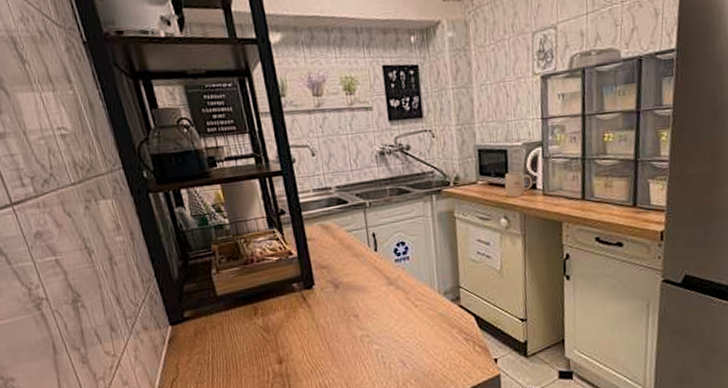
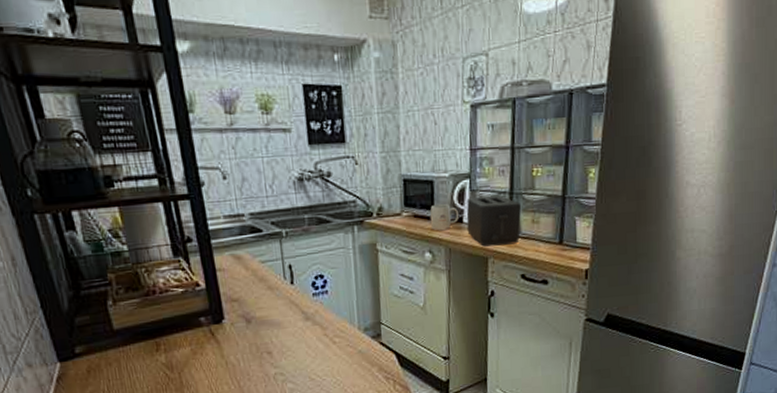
toaster: none [540,162,594,211] -> present [466,196,522,246]

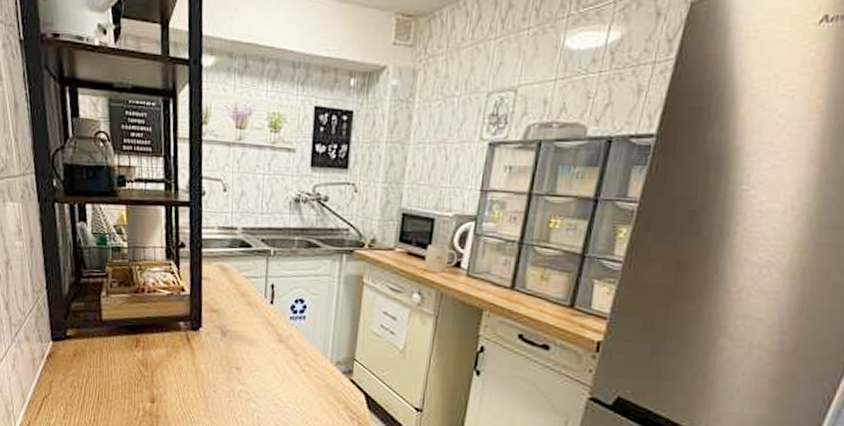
toaster: present [466,196,522,246] -> none [464,241,531,300]

